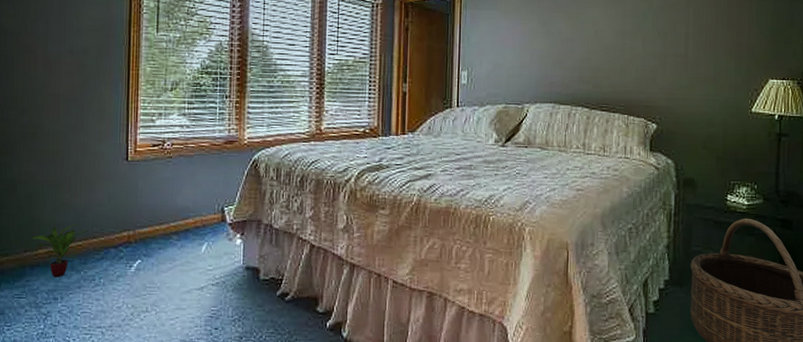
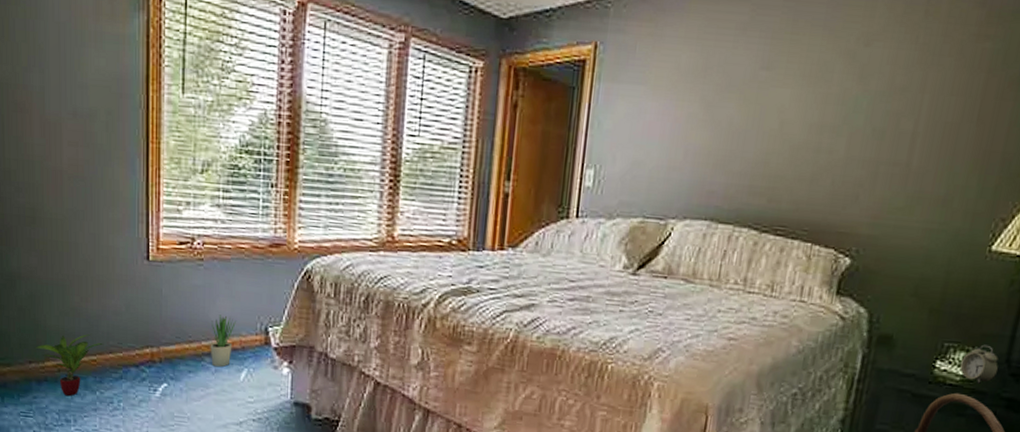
potted plant: none [177,200,198,243] -> present [210,314,236,367]
alarm clock: none [745,180,772,210] -> present [960,344,999,383]

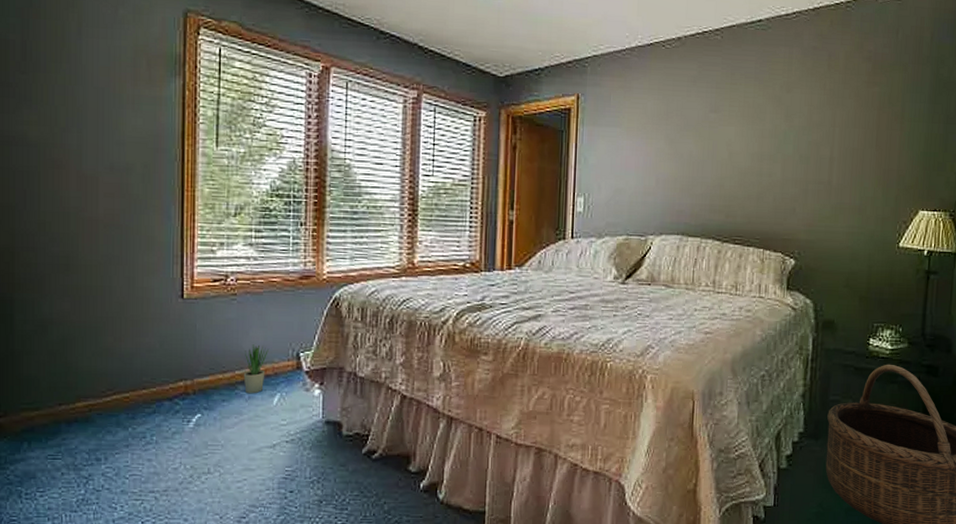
potted plant: present [34,333,104,397] -> none [64,371,137,435]
alarm clock: present [960,344,999,383] -> none [888,322,917,355]

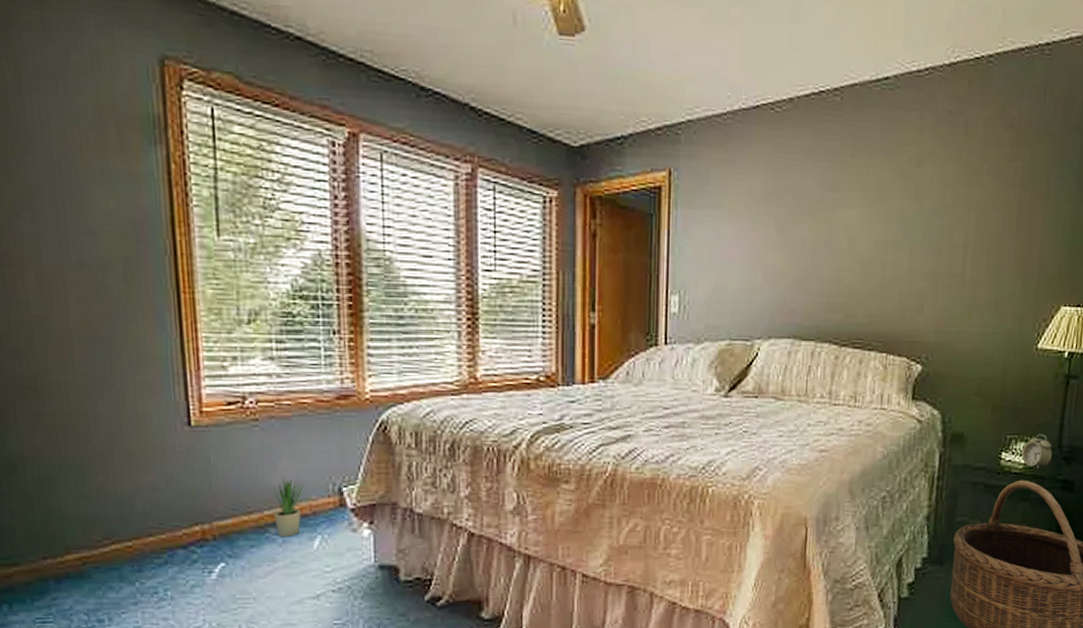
alarm clock: none [888,322,917,355] -> present [1022,433,1053,469]

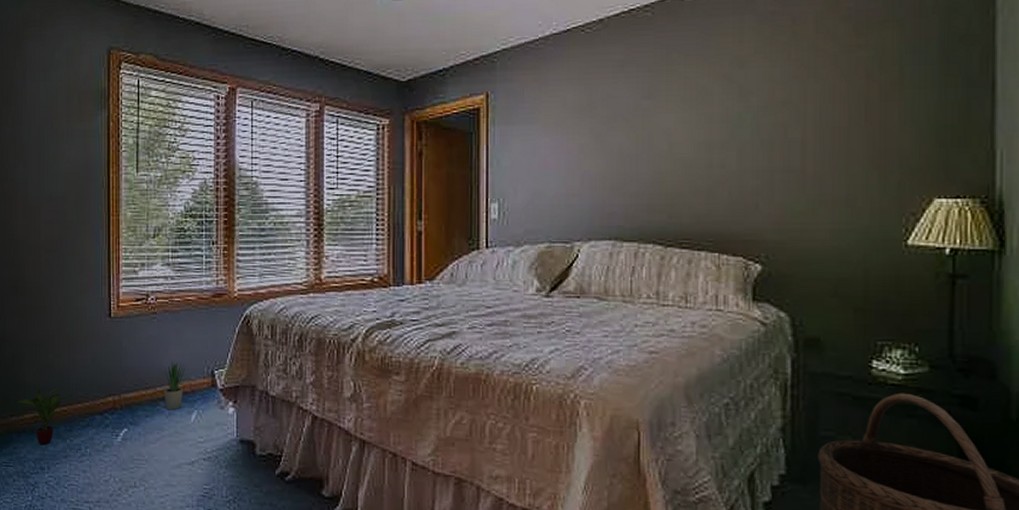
potted plant: none [48,516,141,593] -> present [15,386,73,446]
alarm clock: present [1022,433,1053,469] -> none [900,340,943,381]

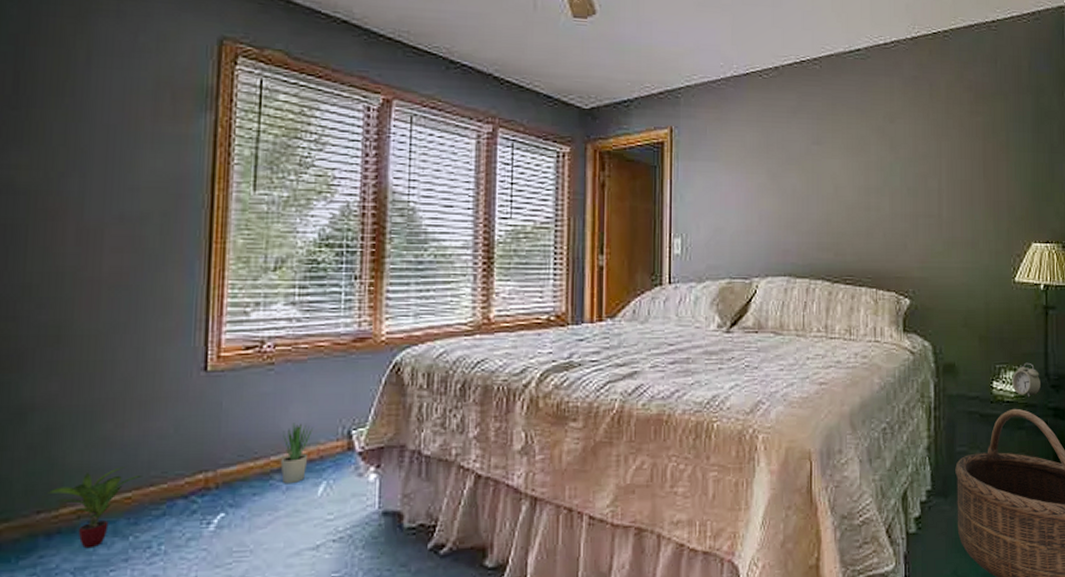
alarm clock: none [900,340,943,381] -> present [1012,362,1042,398]

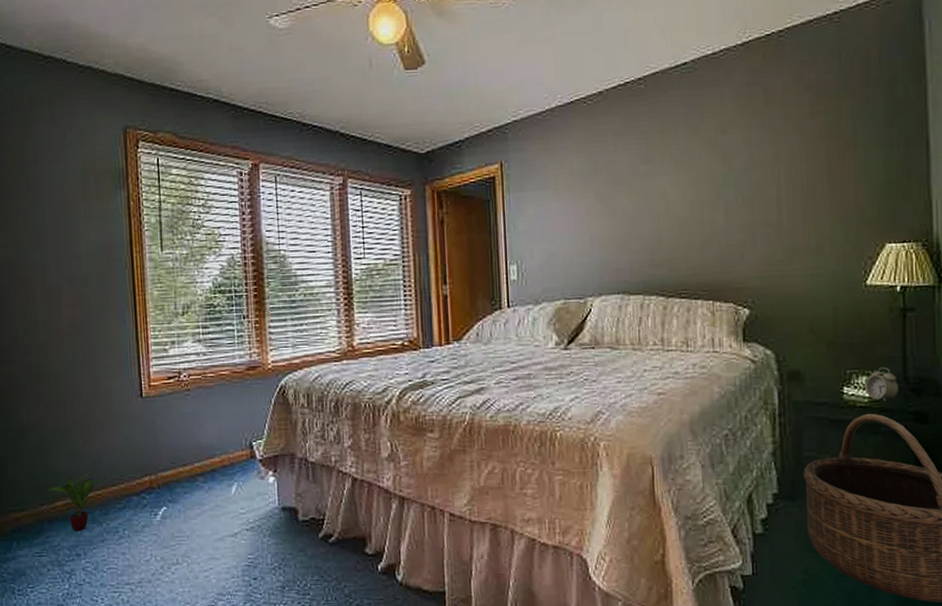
potted plant: present [280,423,313,484] -> none [202,436,223,485]

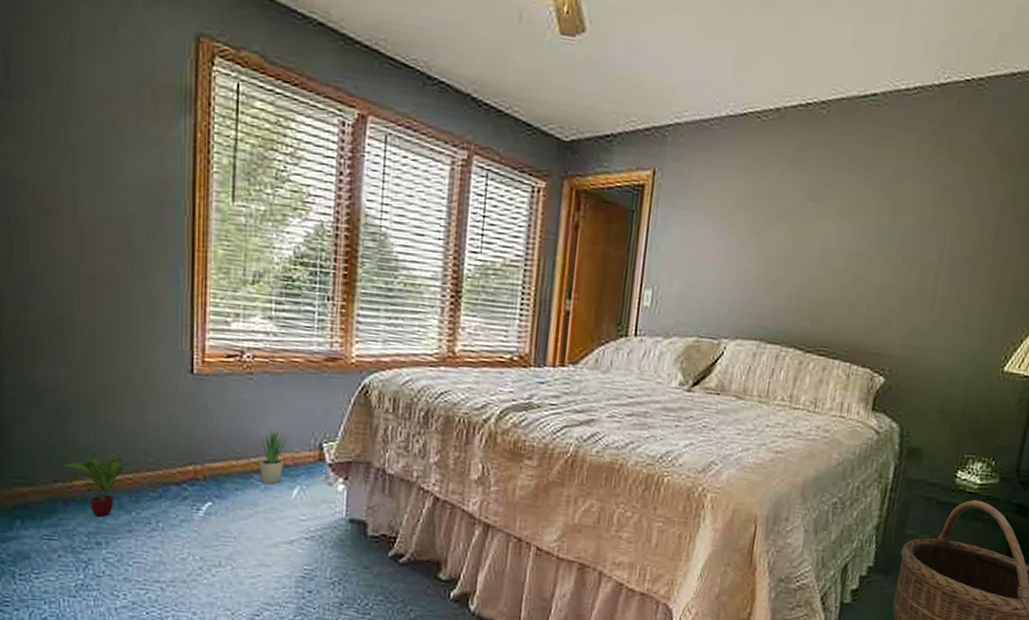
potted plant: none [202,436,223,485] -> present [259,430,288,485]
alarm clock: present [865,367,900,402] -> none [978,456,1010,491]

